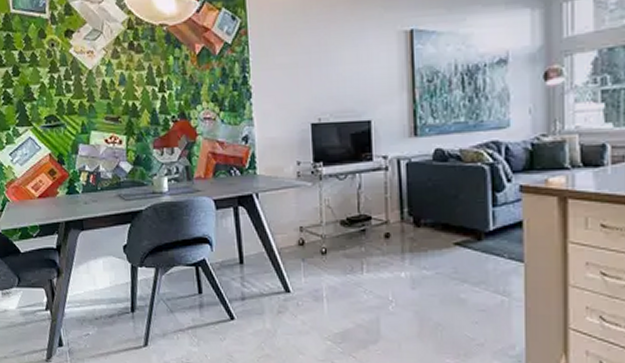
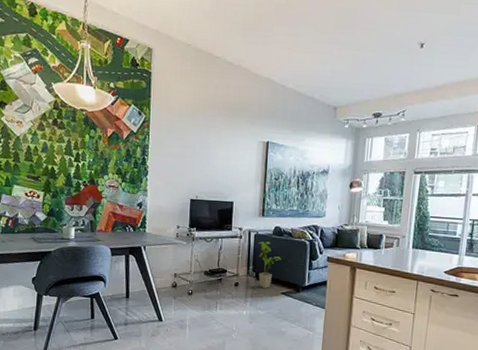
house plant: none [413,171,450,239] -> present [258,241,282,289]

